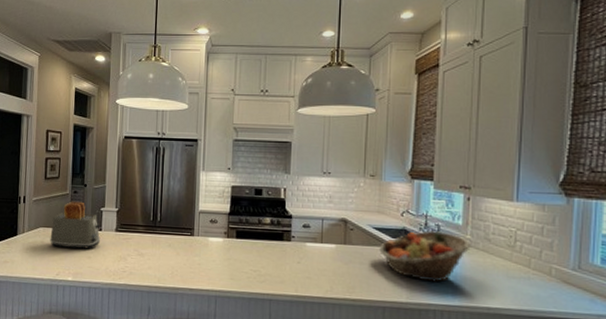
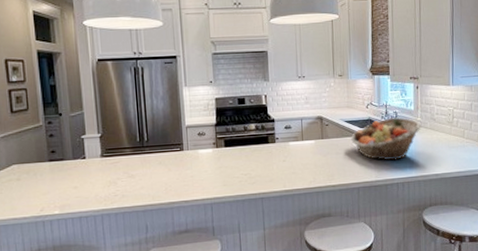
toaster: present [50,201,101,249] -> none [27,132,86,183]

